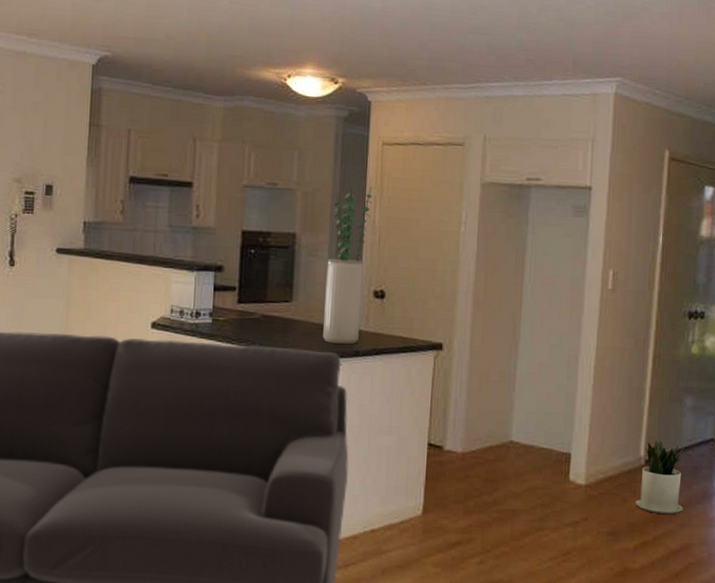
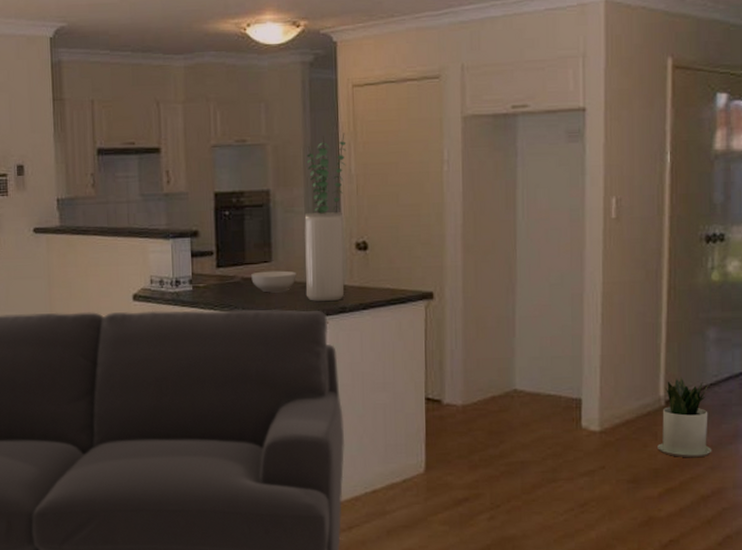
bowl: none [270,310,315,332] -> present [250,270,296,293]

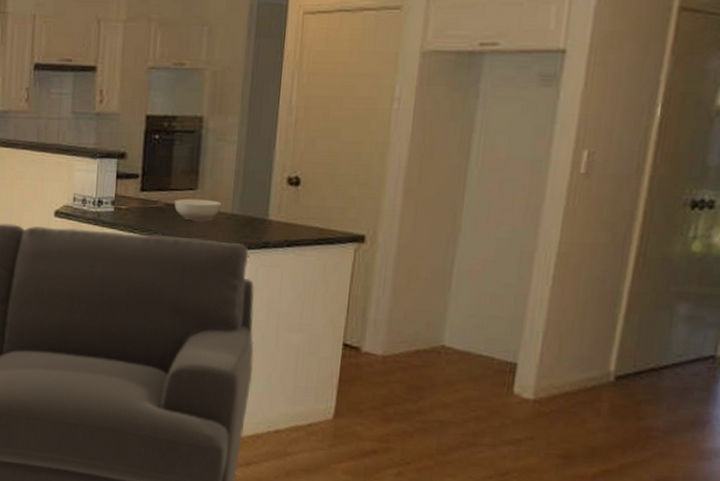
vase: present [304,132,347,301] -> none [230,62,290,235]
planter: present [657,377,712,458] -> none [598,352,669,442]

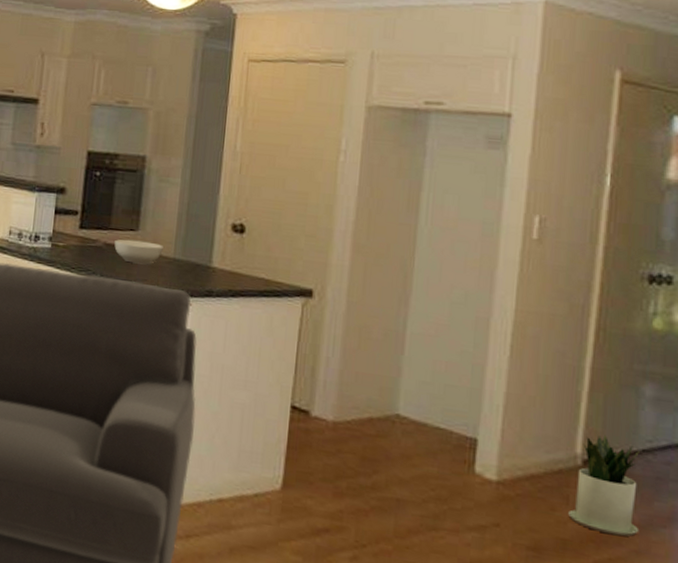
planter: none [598,352,669,442] -> present [568,435,640,537]

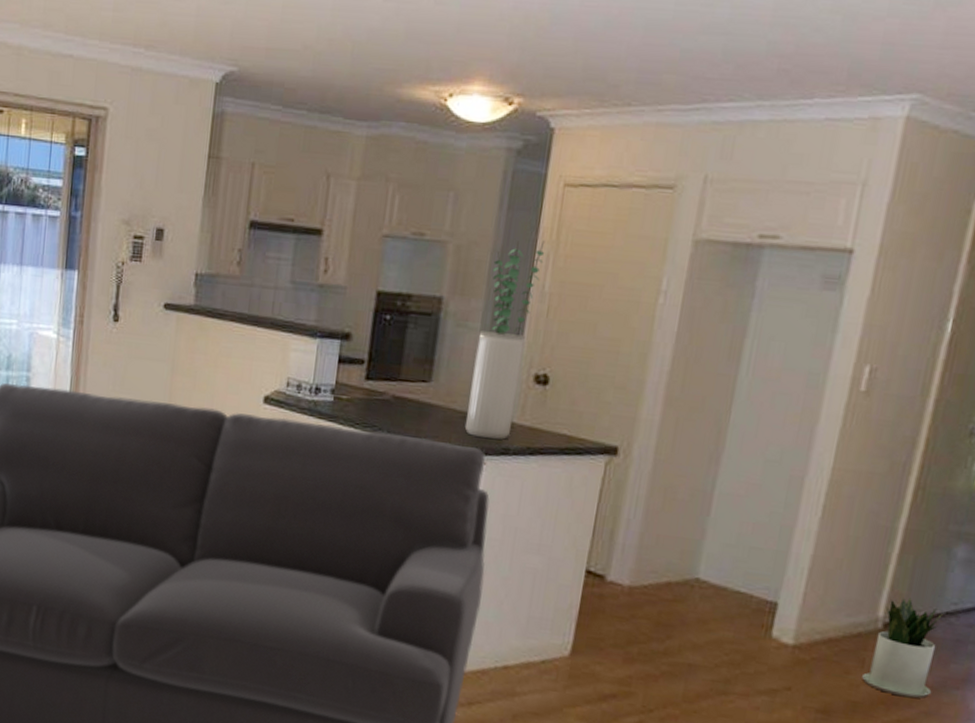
bowl: present [113,239,163,265] -> none [403,391,458,420]
vase: none [171,107,235,283] -> present [465,240,545,440]

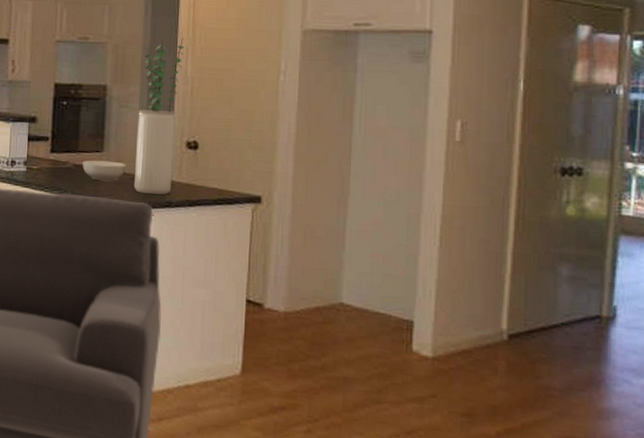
bowl: none [403,391,458,420] -> present [81,160,126,182]
planter: present [862,597,943,698] -> none [497,312,561,400]

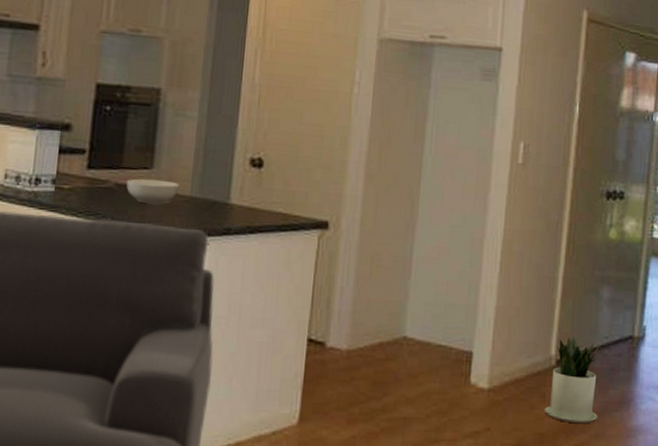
vase: present [134,37,185,195] -> none [188,37,253,221]
planter: none [497,312,561,400] -> present [545,336,599,424]

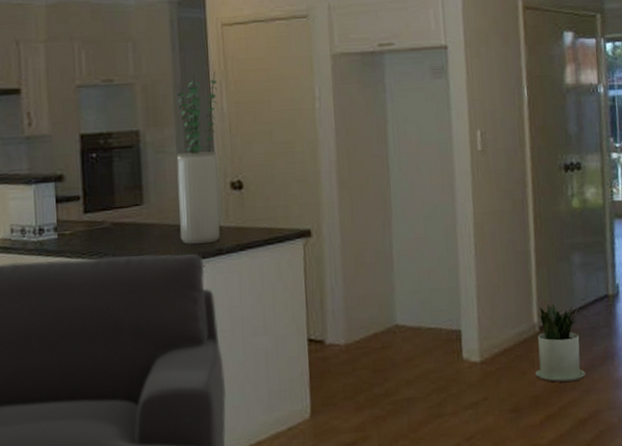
bowl: present [125,178,180,205] -> none [120,213,170,238]
vase: none [188,37,253,221] -> present [176,71,221,244]

